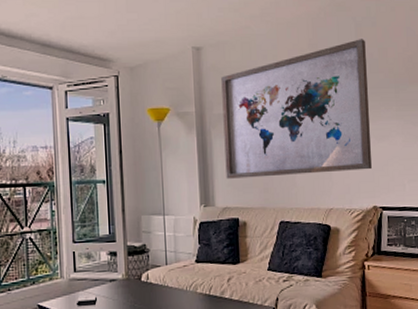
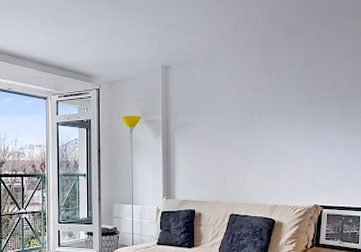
wall art: present [221,39,372,179] -> none [185,59,314,176]

